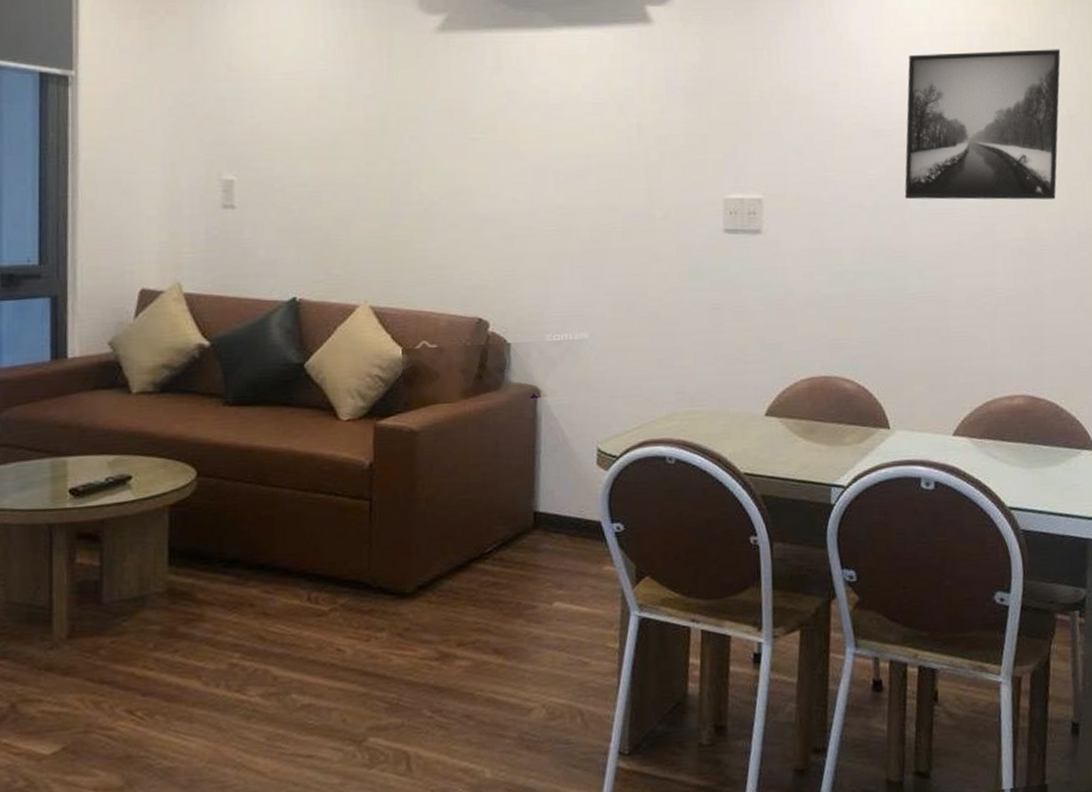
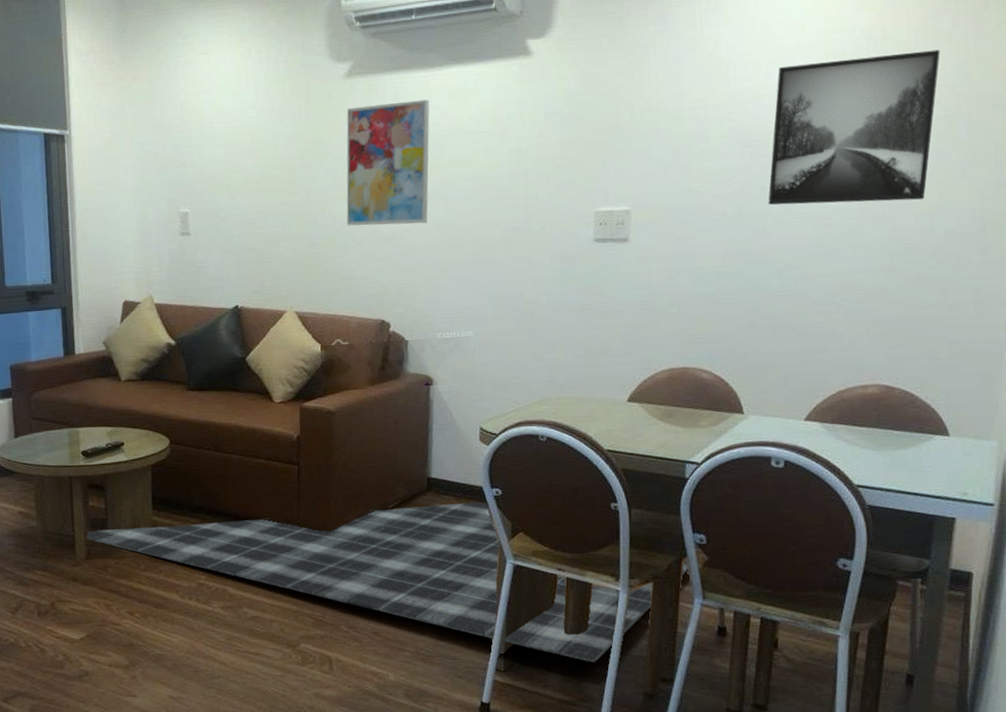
rug: none [45,540,839,735] -> present [69,502,689,662]
wall art: none [436,63,537,205] -> present [346,99,430,226]

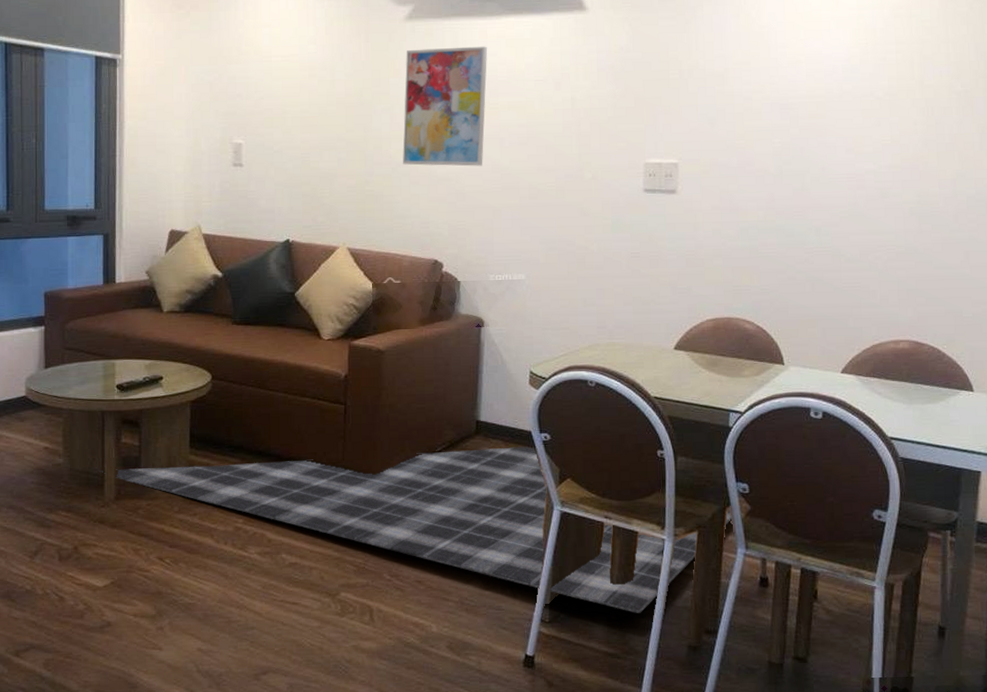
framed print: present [768,49,940,205] -> none [806,30,959,167]

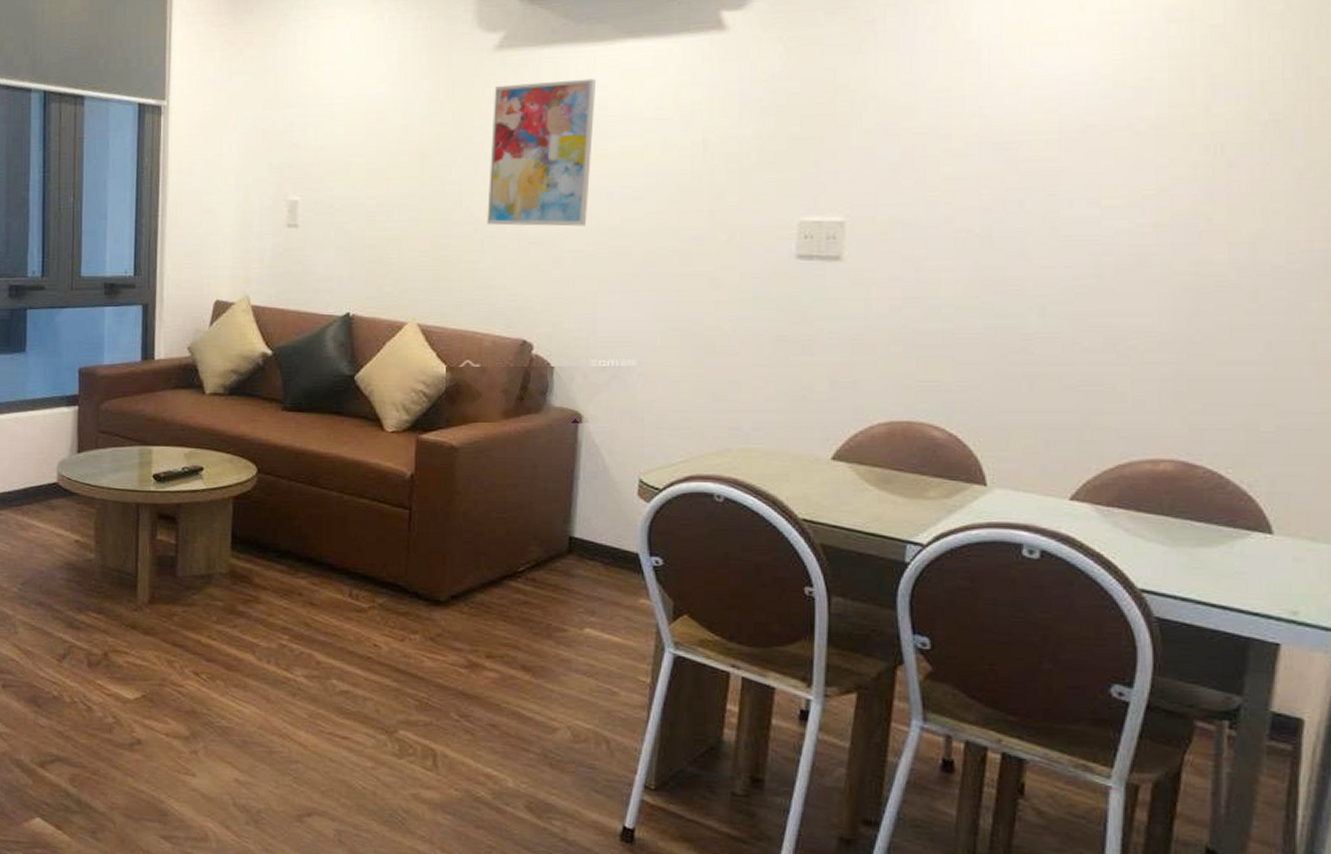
rug: present [99,446,733,613] -> none [132,569,906,790]

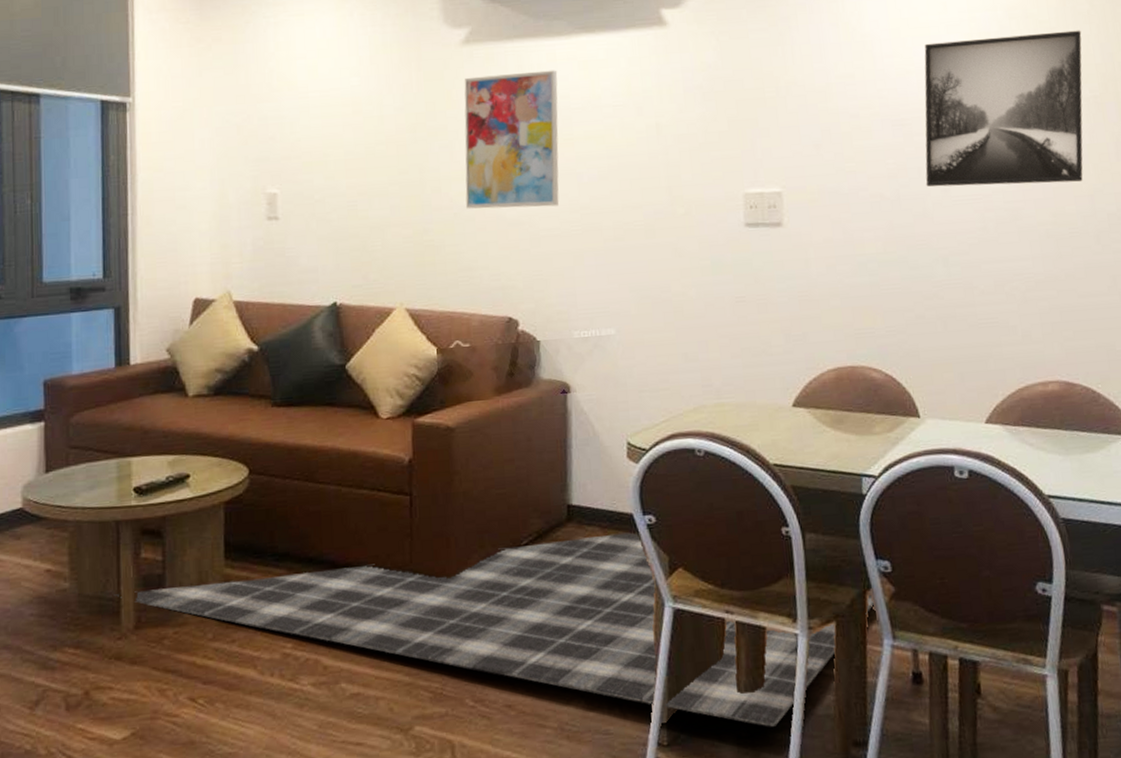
rug: none [132,569,906,790] -> present [113,532,875,727]
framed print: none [1028,36,1269,226] -> present [924,30,1083,187]

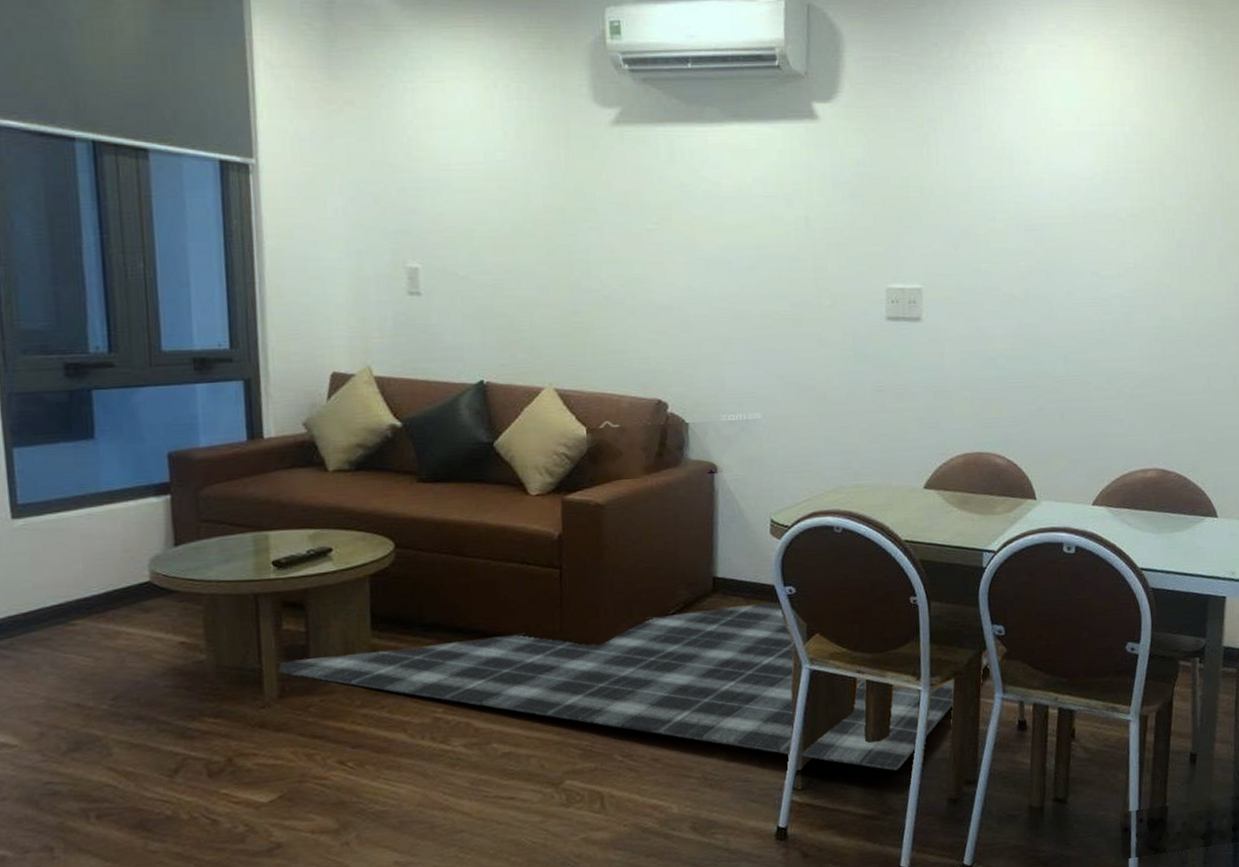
wall art: present [464,70,559,209] -> none [614,157,709,294]
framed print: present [924,30,1083,187] -> none [1052,149,1197,291]

